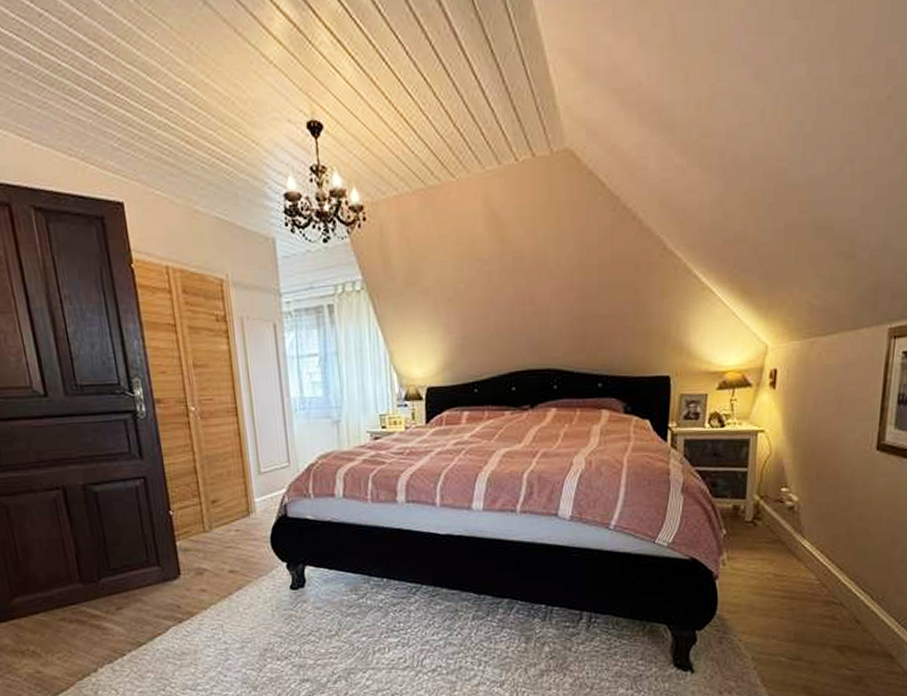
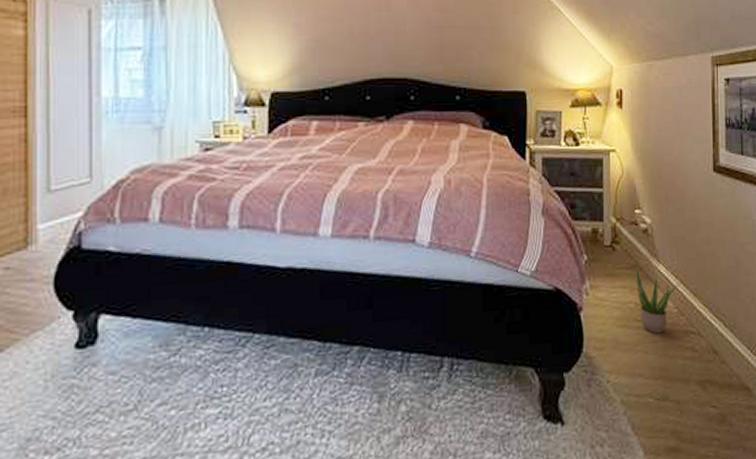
potted plant: none [776,537,826,602] -> present [636,262,681,334]

